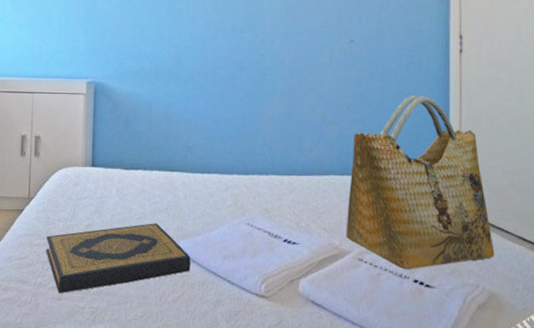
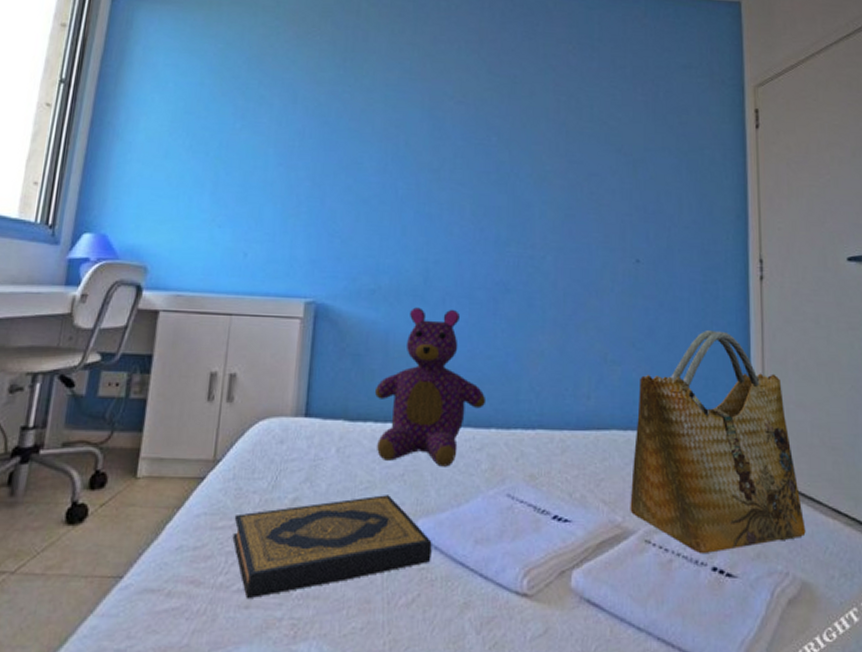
teddy bear: none [142,83,229,203] -> present [374,307,487,467]

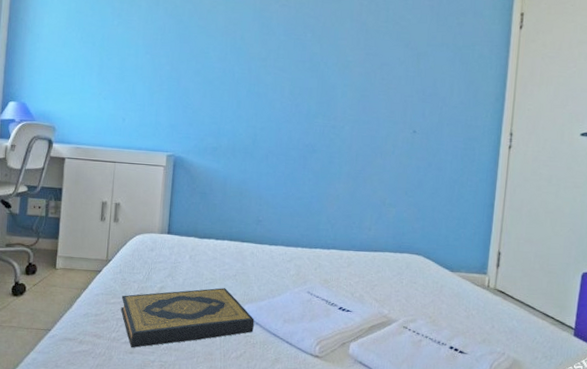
teddy bear: present [374,307,487,467] -> none [216,161,296,272]
grocery bag: present [630,329,806,554] -> none [394,184,521,338]

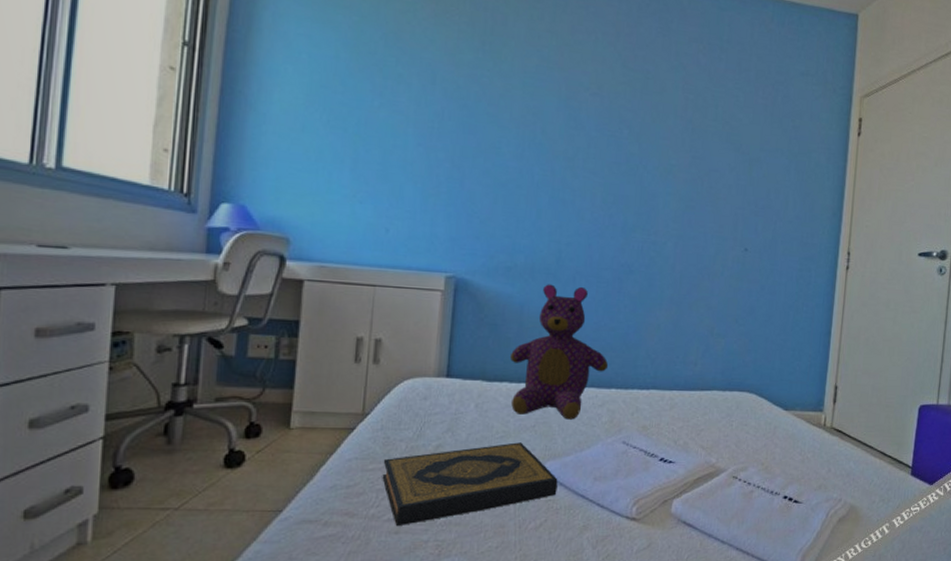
teddy bear: none [216,161,296,272] -> present [509,284,609,420]

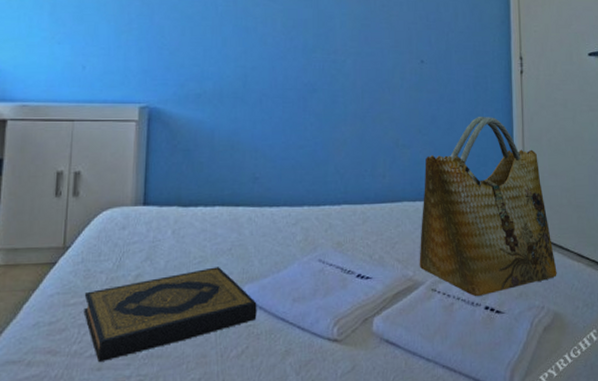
teddy bear: present [509,284,609,420] -> none [203,107,299,241]
grocery bag: none [723,309,858,487] -> present [419,116,557,297]

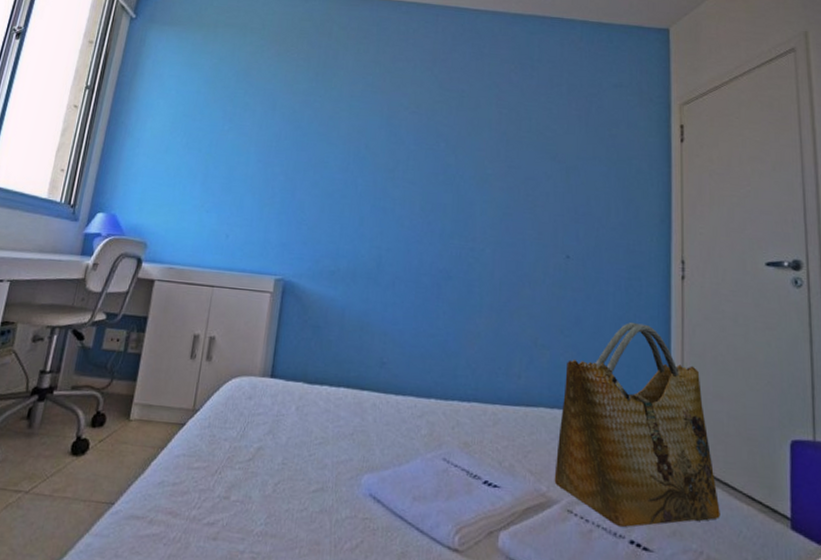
hardback book: present [83,267,257,363] -> none [205,450,375,532]

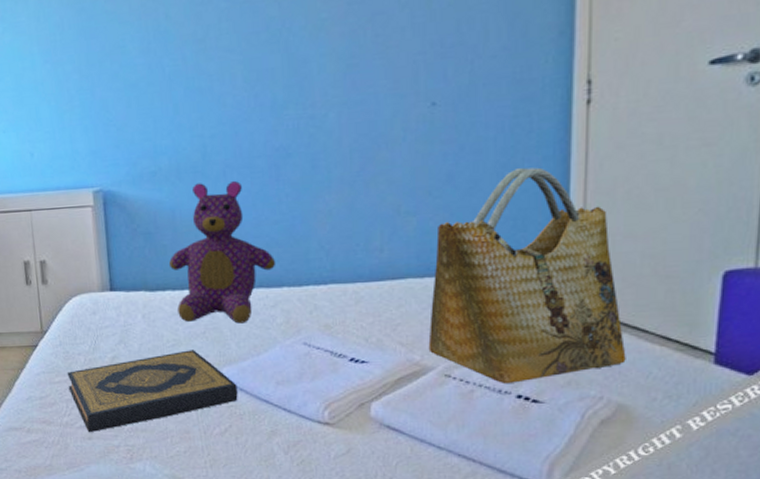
hardback book: none [205,450,375,532] -> present [67,350,238,433]
teddy bear: none [330,288,428,430] -> present [168,180,276,324]

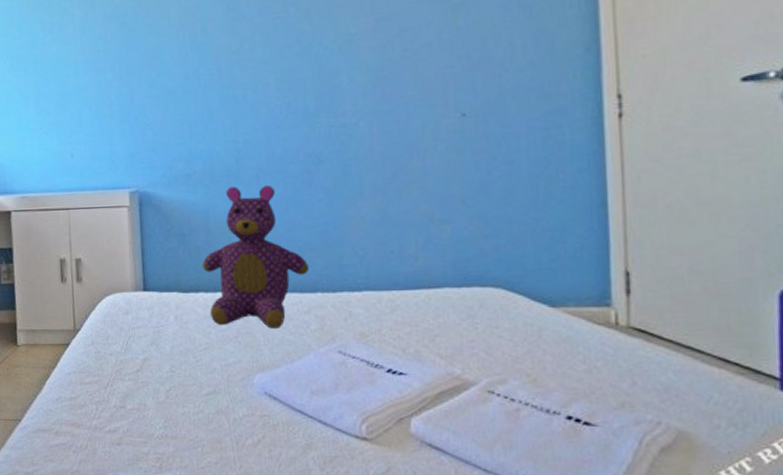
hardback book: present [67,350,238,433] -> none [97,354,272,438]
grocery bag: present [428,167,626,385] -> none [469,178,683,404]

